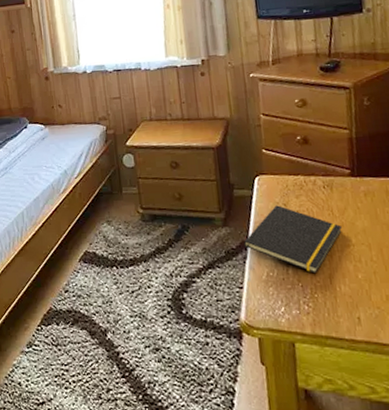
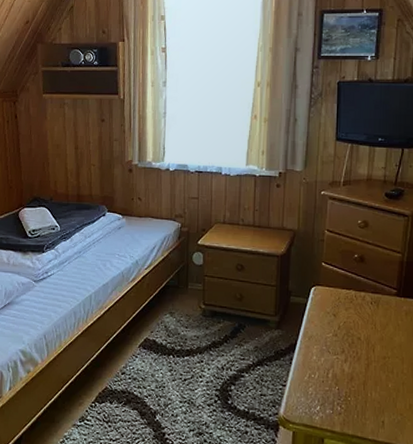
notepad: present [243,205,342,274] -> none [291,315,381,379]

